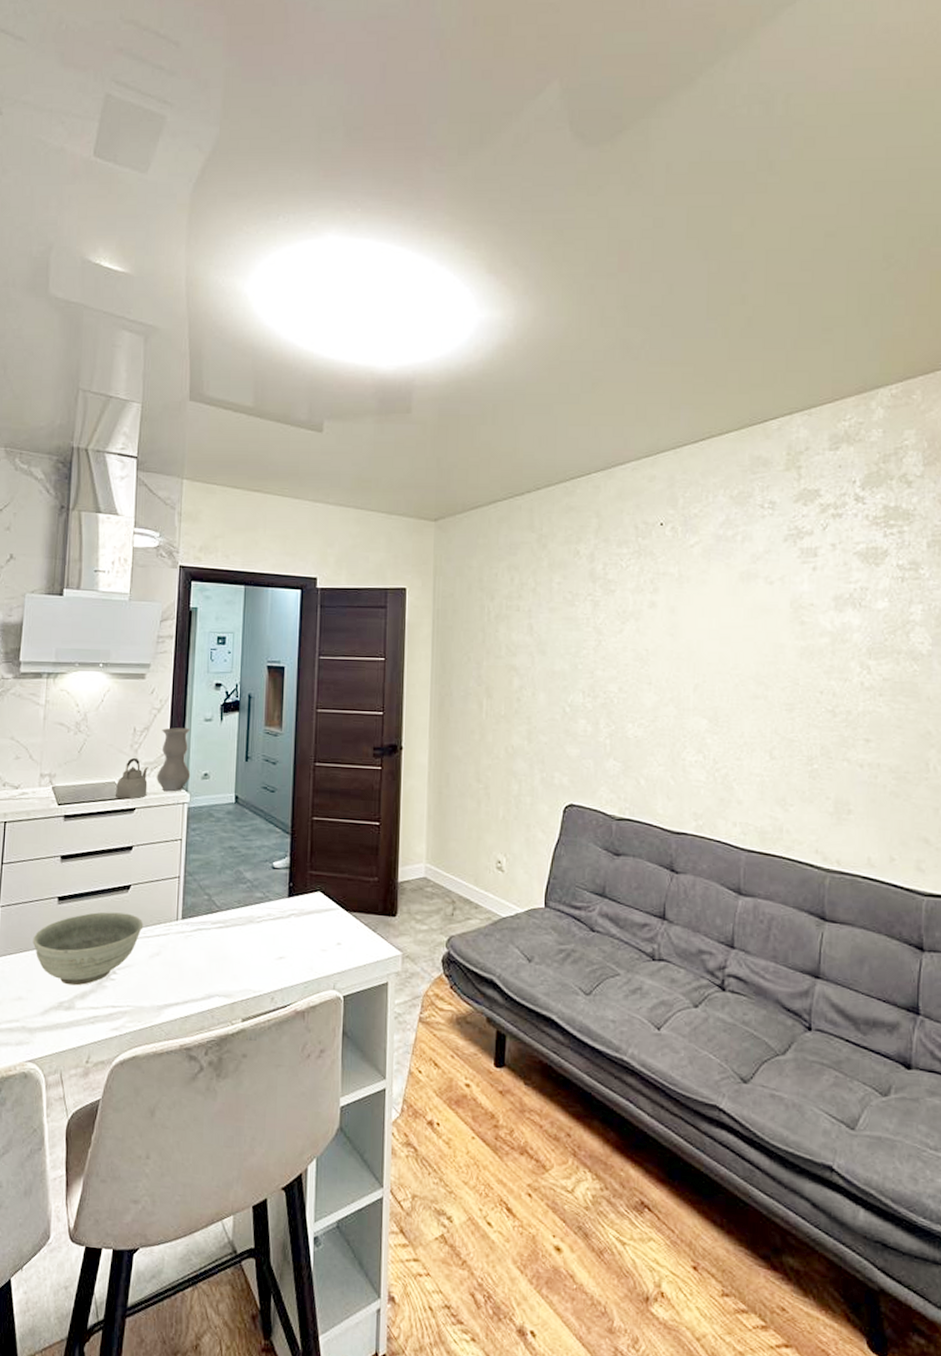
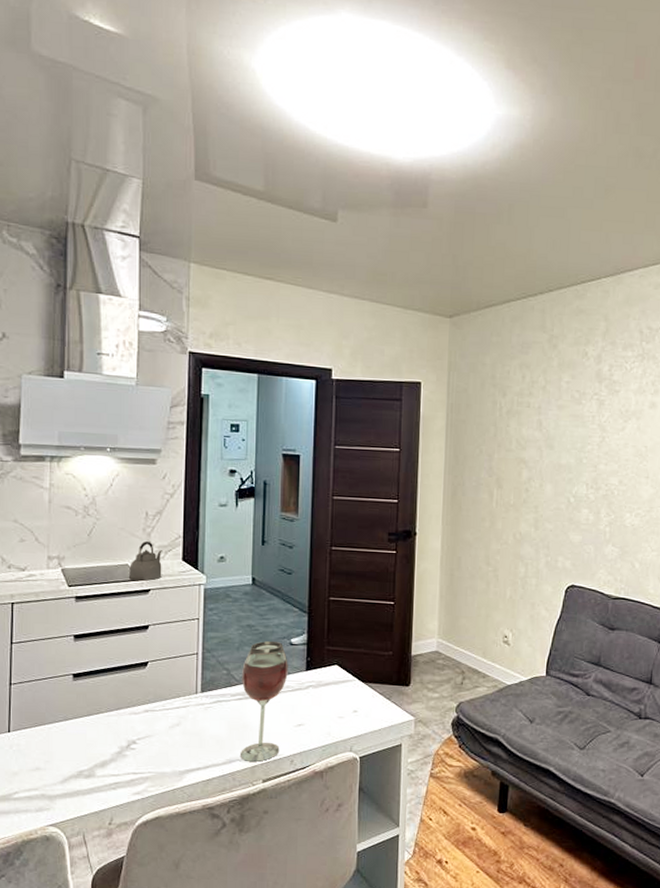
bowl: present [32,912,144,986] -> none [48,687,162,756]
vase: present [156,727,191,792] -> none [171,512,206,574]
wineglass: none [220,864,270,998] -> present [241,640,288,762]

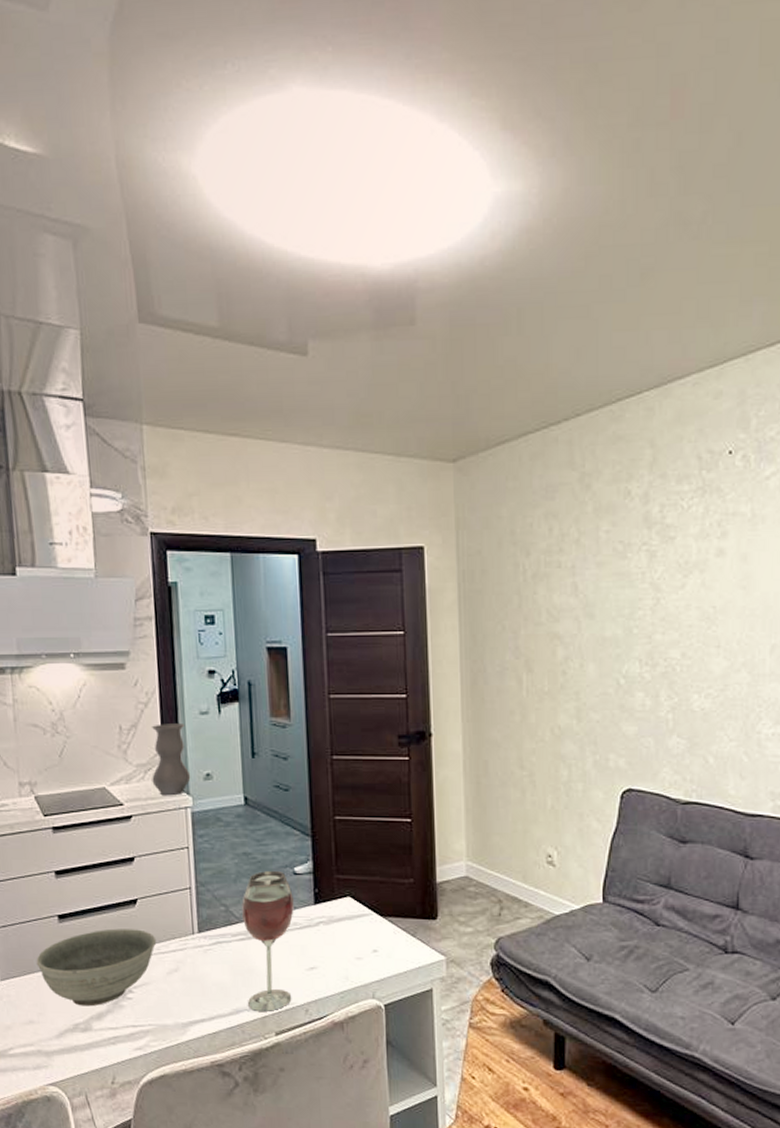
bowl: none [48,687,162,756] -> present [36,928,157,1007]
kettle: present [129,540,163,582] -> none [107,759,144,807]
vase: none [171,512,206,574] -> present [152,723,191,796]

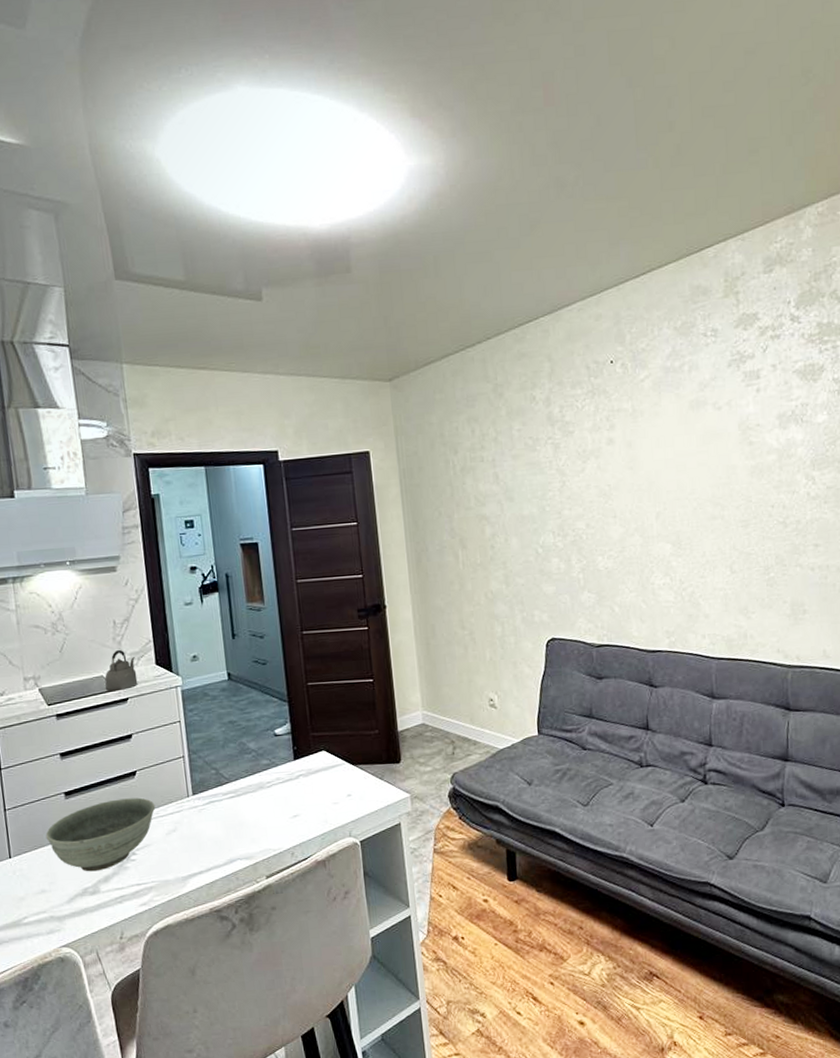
kettle: none [107,759,144,807] -> present [104,649,138,692]
vase: present [152,723,191,796] -> none [143,614,180,679]
wineglass: present [242,870,294,1011] -> none [230,734,279,859]

